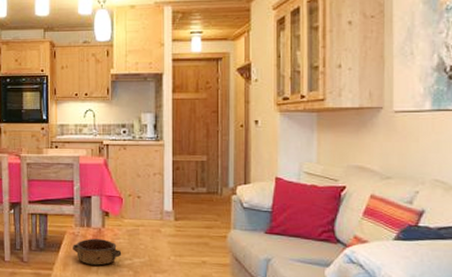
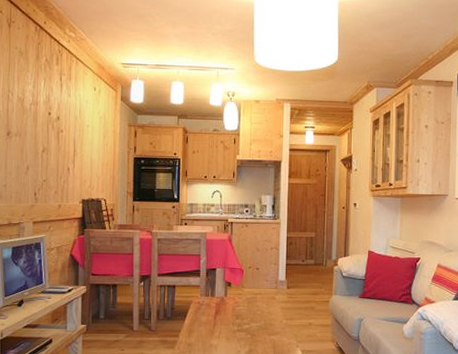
bowl: present [73,238,122,266] -> none [198,307,241,331]

